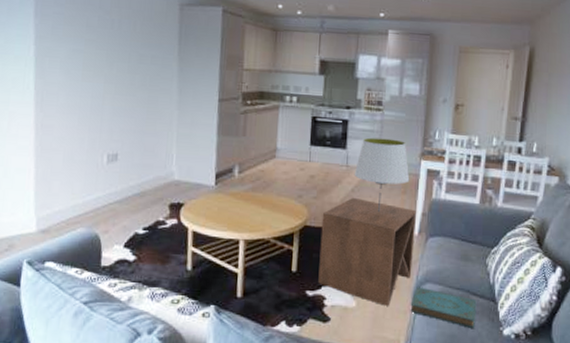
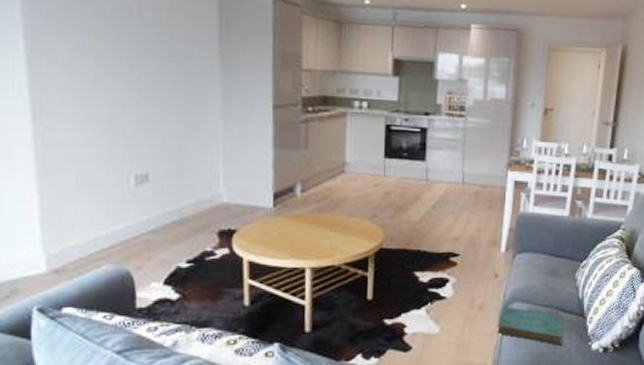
side table: present [318,197,416,306] -> none [397,214,503,329]
table lamp: present [354,137,410,213] -> none [434,147,496,230]

